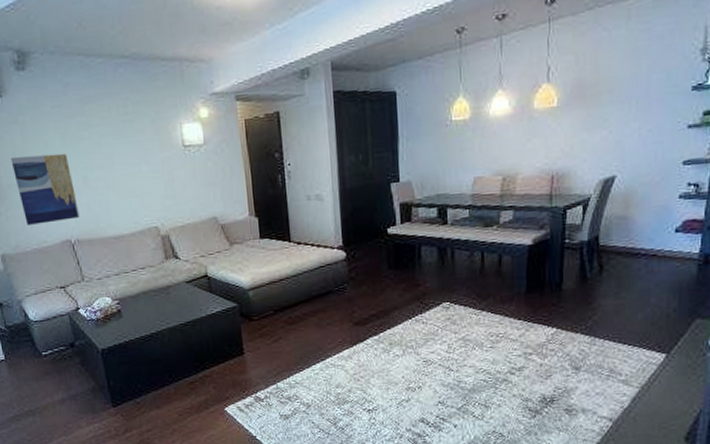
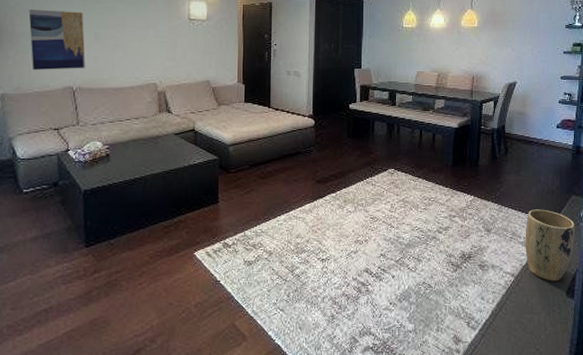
plant pot: none [627,338,699,426] -> present [525,209,575,282]

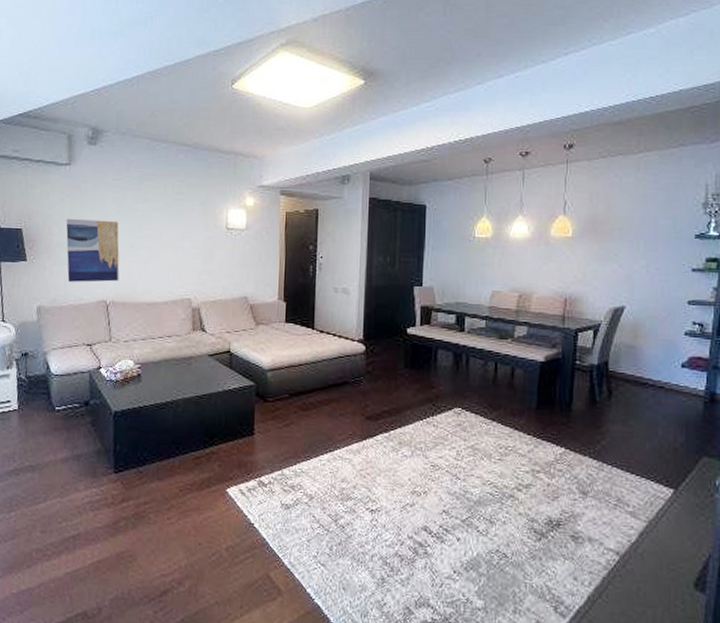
plant pot: present [525,209,575,282] -> none [635,471,707,568]

